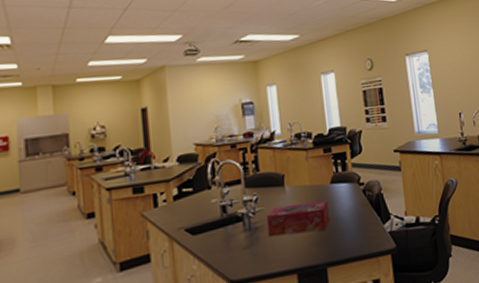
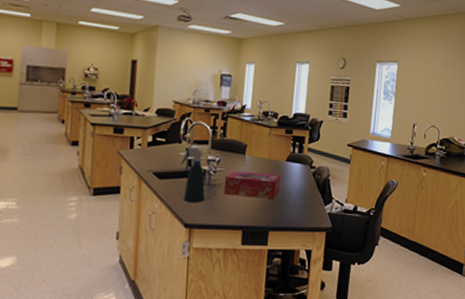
spray bottle: none [215,190,249,256] -> present [181,147,207,203]

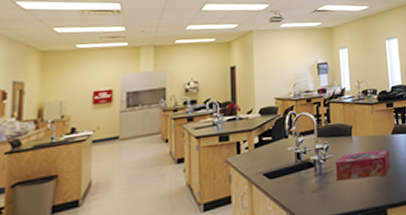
spray bottle: present [181,147,207,203] -> none [290,139,319,198]

